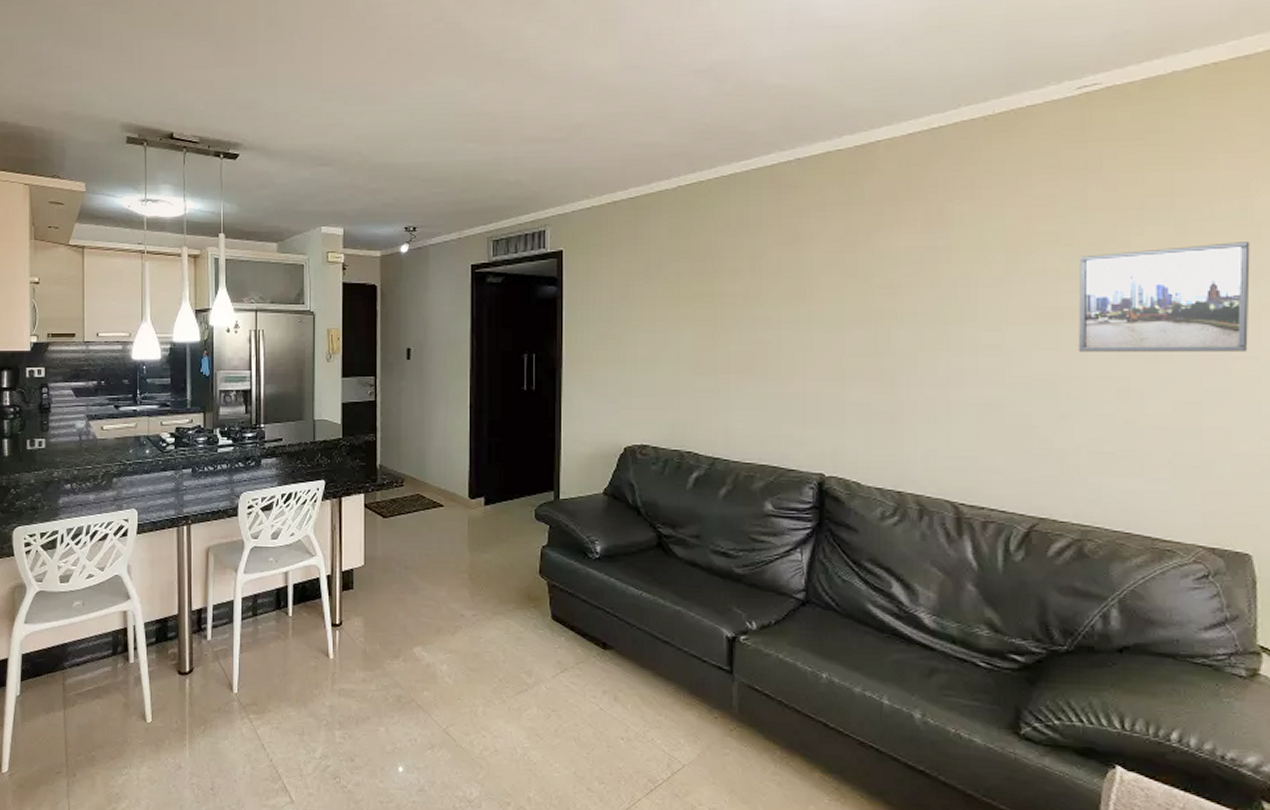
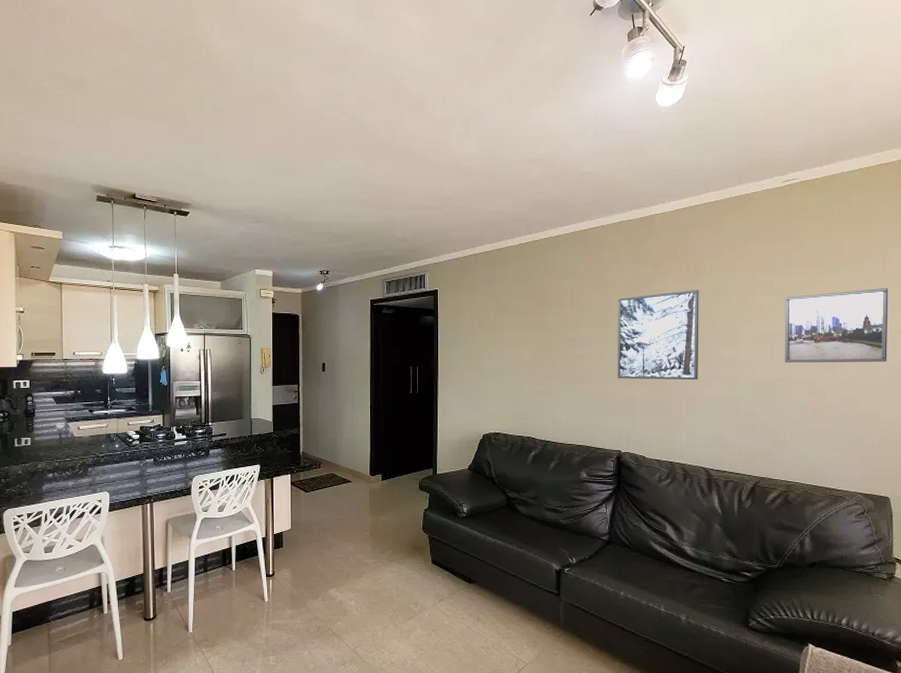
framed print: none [819,246,944,375] -> present [617,289,699,380]

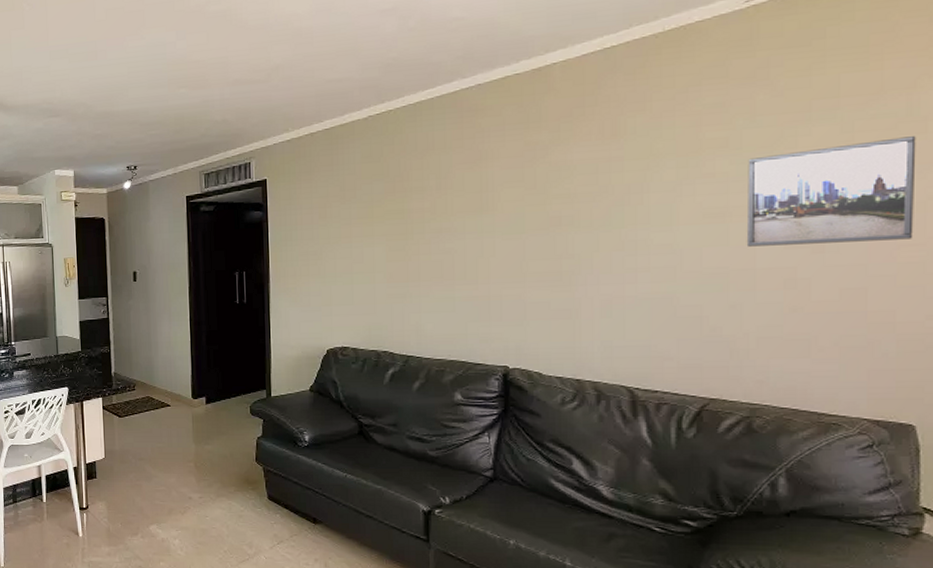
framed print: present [617,289,699,380] -> none [501,156,618,277]

